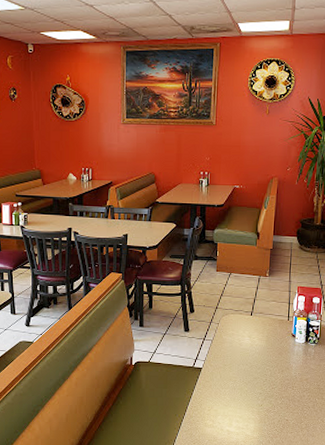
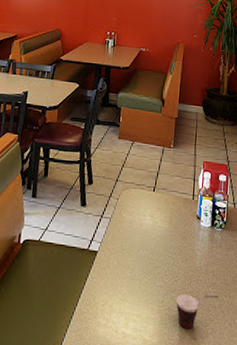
cup: none [274,398,313,425] -> present [176,294,220,328]

